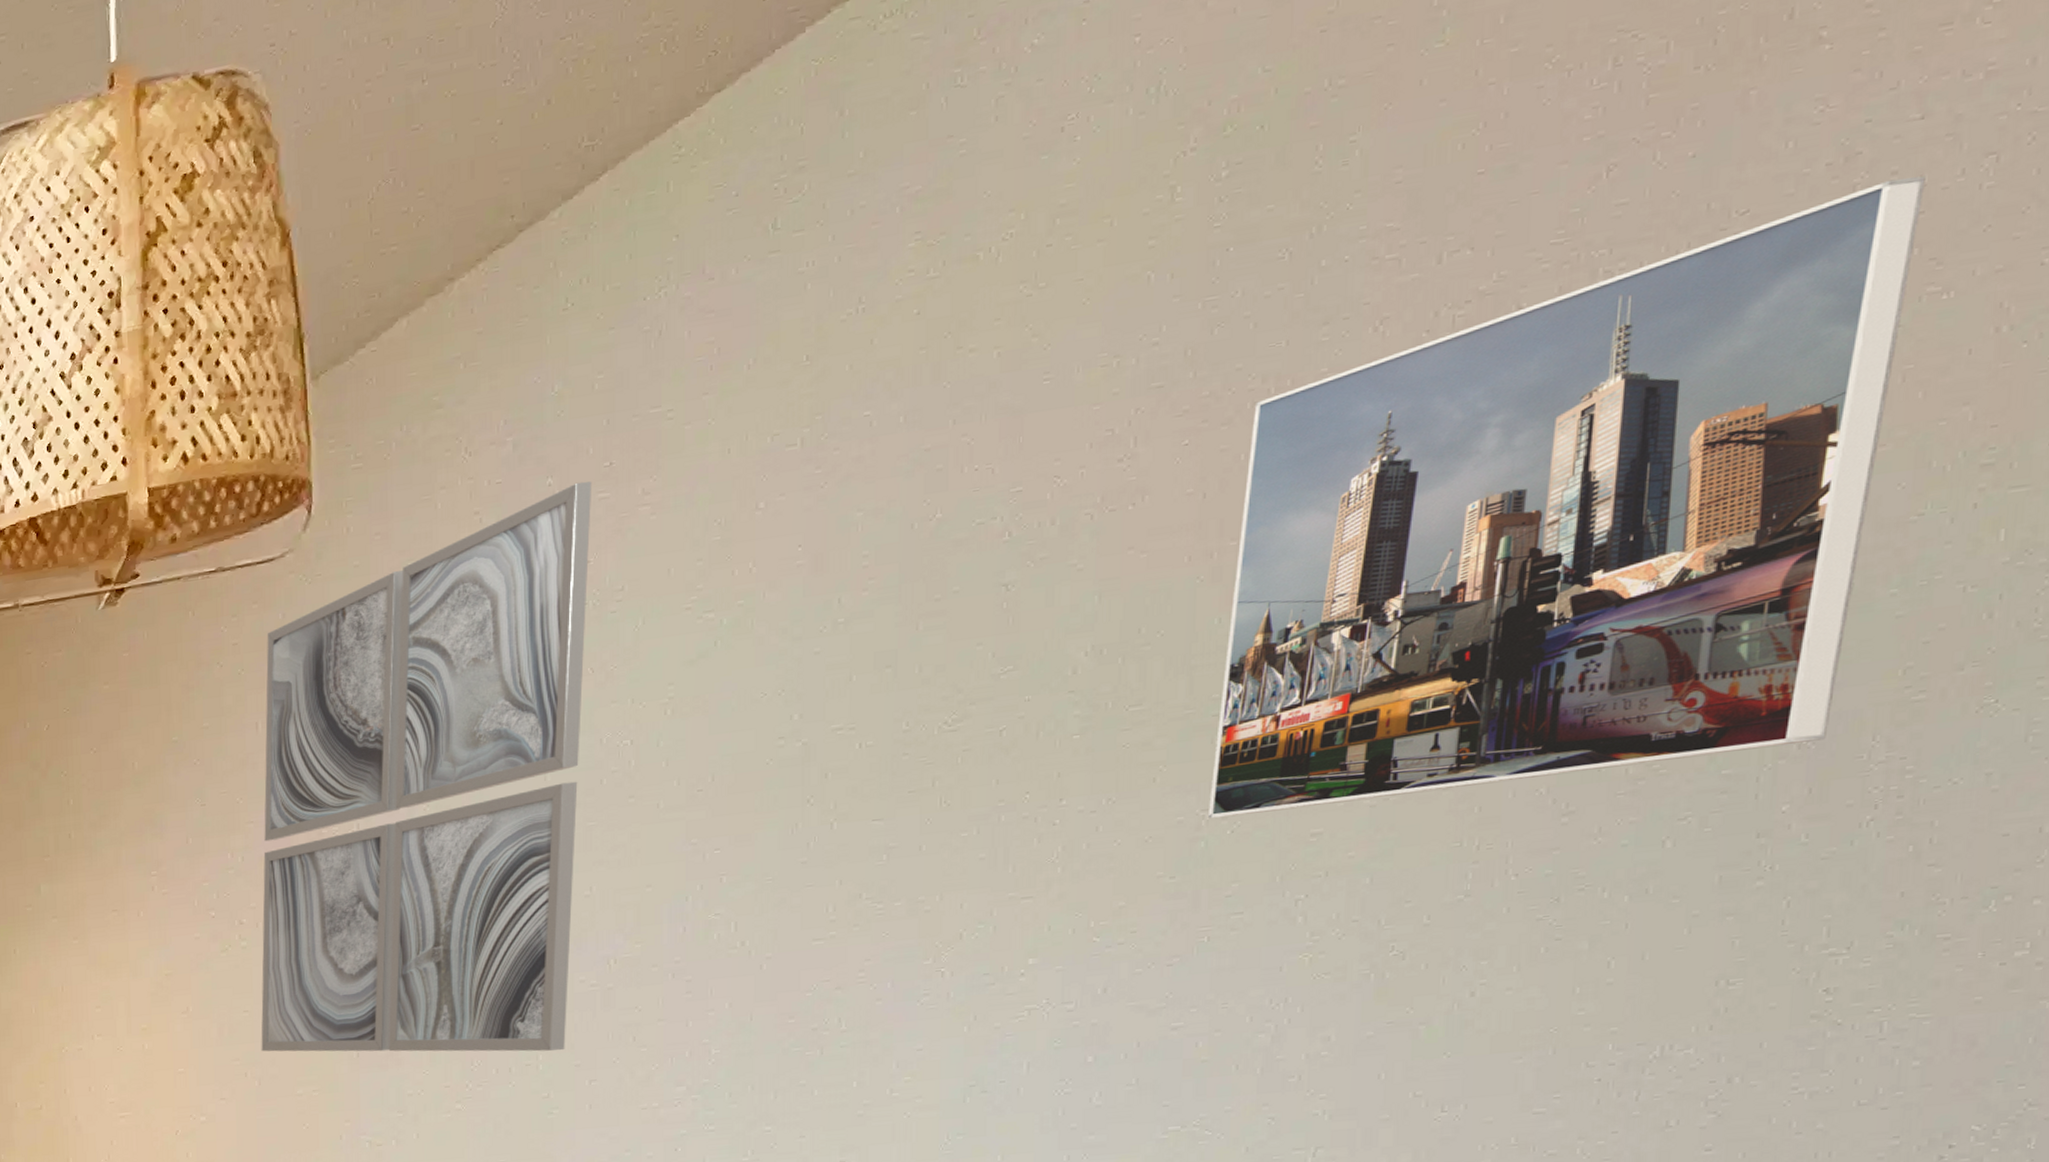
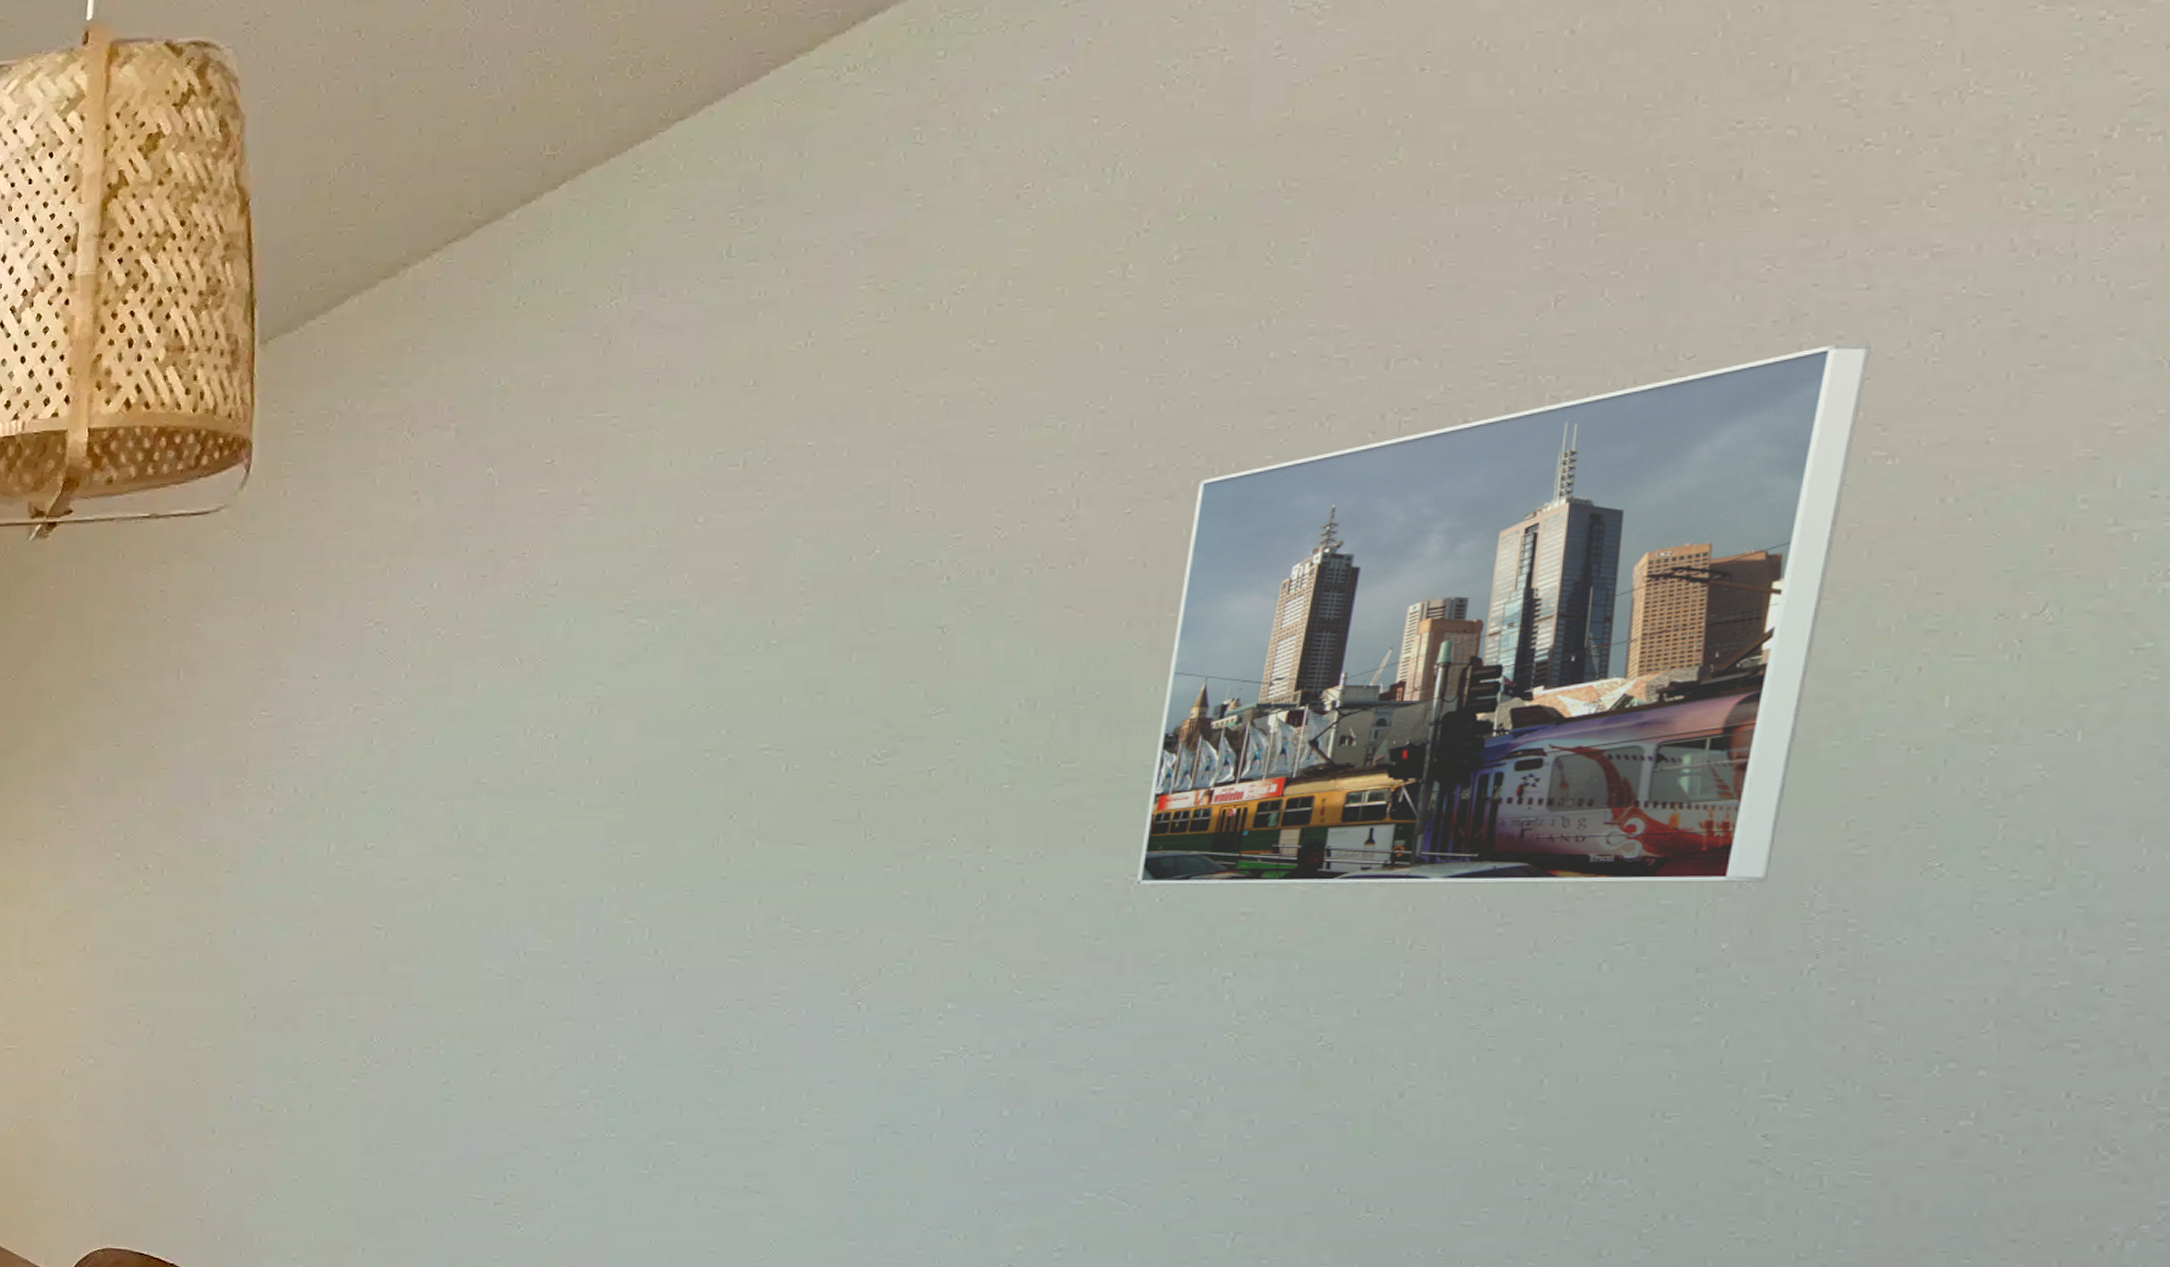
wall art: present [261,481,593,1052] -> none [156,475,533,1037]

